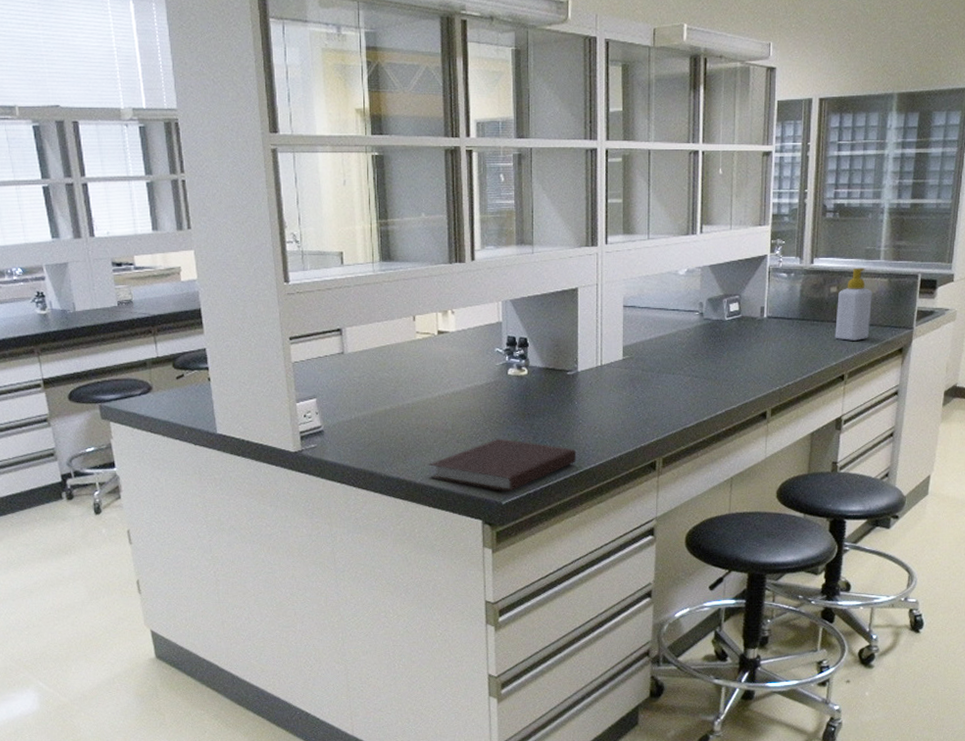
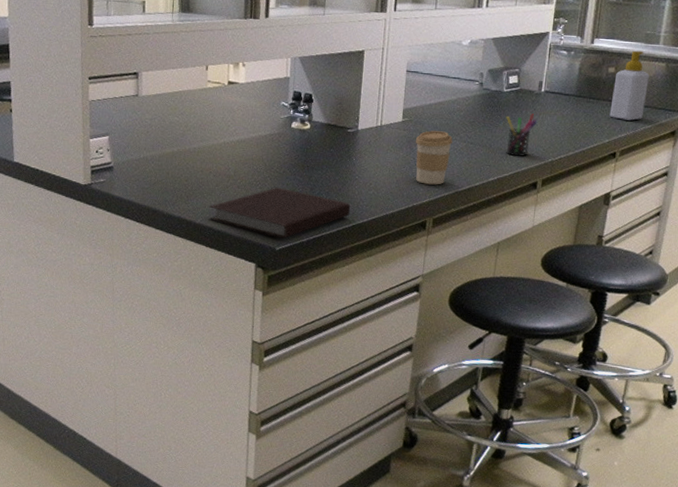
coffee cup: none [638,367,676,423] -> present [415,130,453,185]
pen holder: none [729,341,762,386] -> present [506,114,537,156]

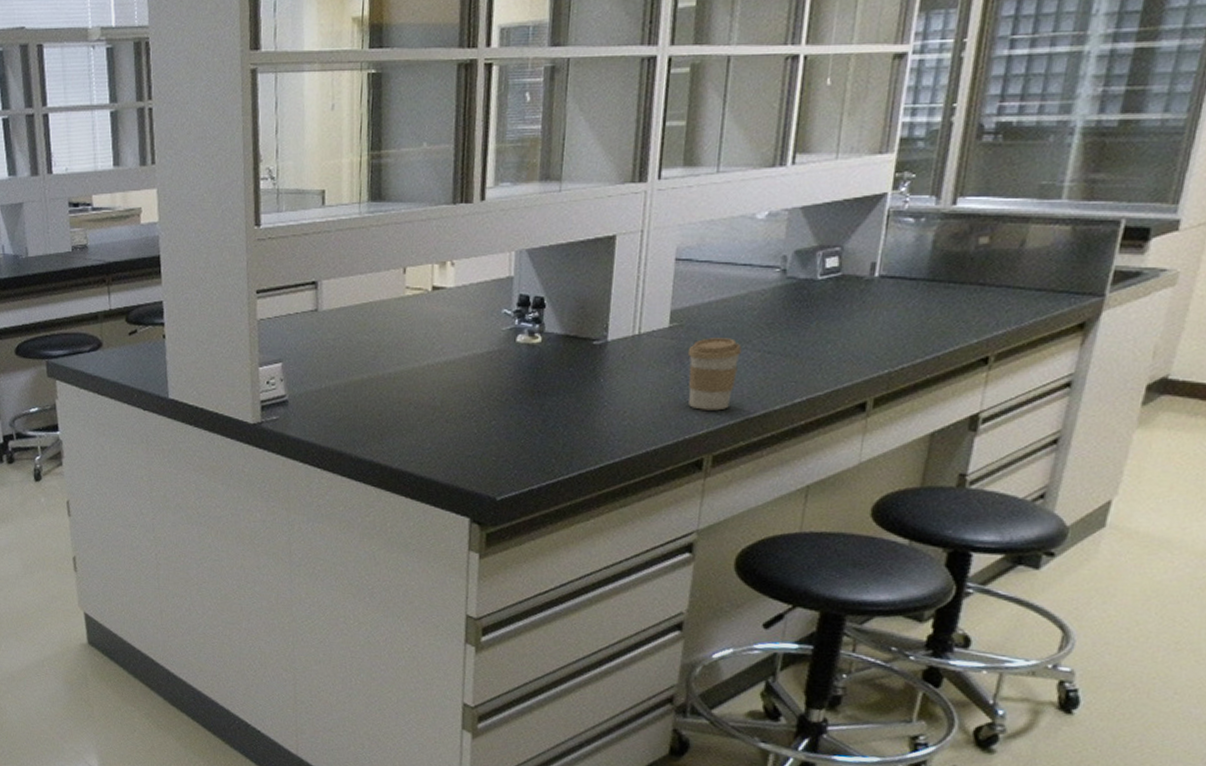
notebook: present [208,187,351,239] -> none [408,420,597,486]
pen holder: present [506,114,537,156] -> none [820,308,868,367]
soap bottle: present [609,50,649,121] -> none [979,210,1045,311]

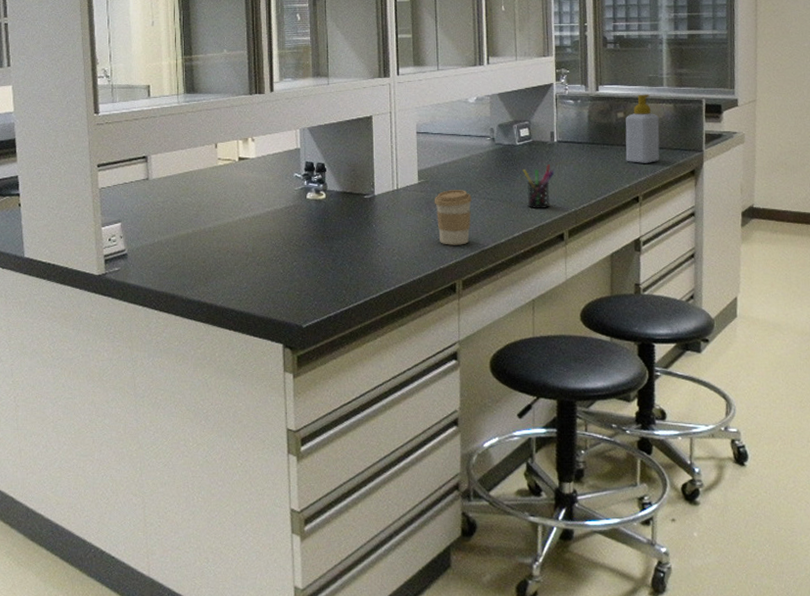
pen holder: none [820,308,868,367] -> present [522,165,555,208]
soap bottle: none [979,210,1045,311] -> present [625,94,660,163]

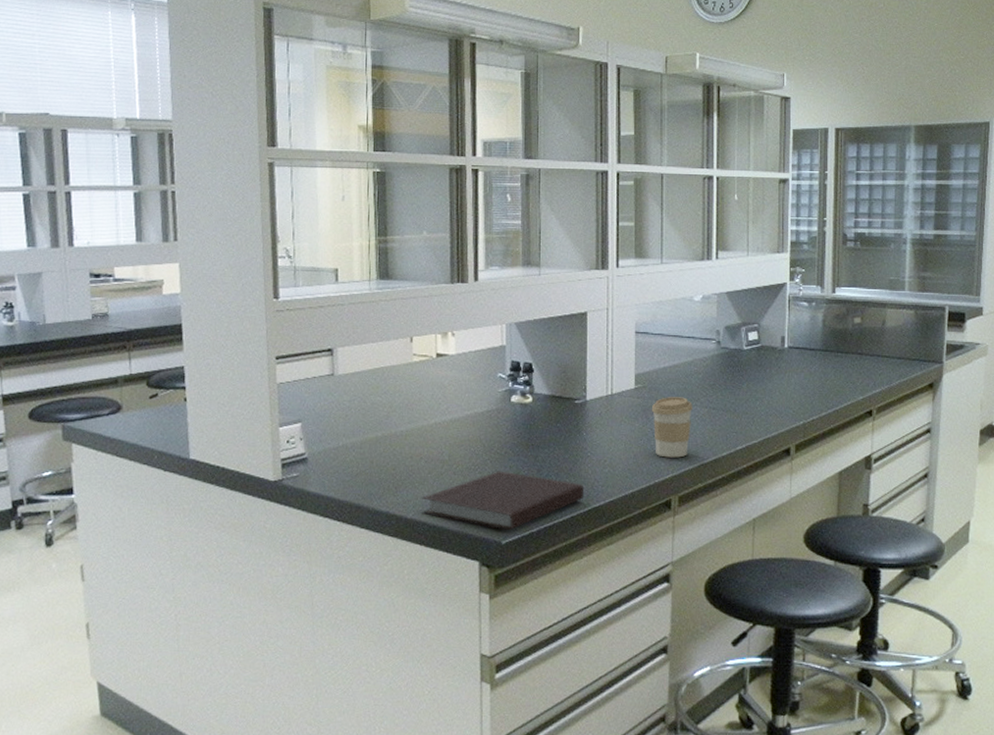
notebook: none [230,261,376,315] -> present [422,471,585,530]
pen holder: present [522,165,555,208] -> none [749,372,784,420]
soap bottle: present [625,94,660,163] -> none [860,298,898,374]

